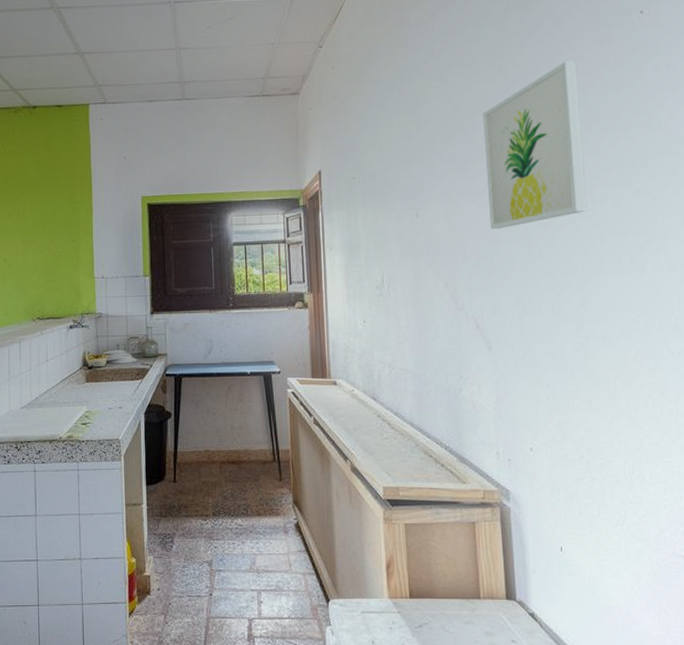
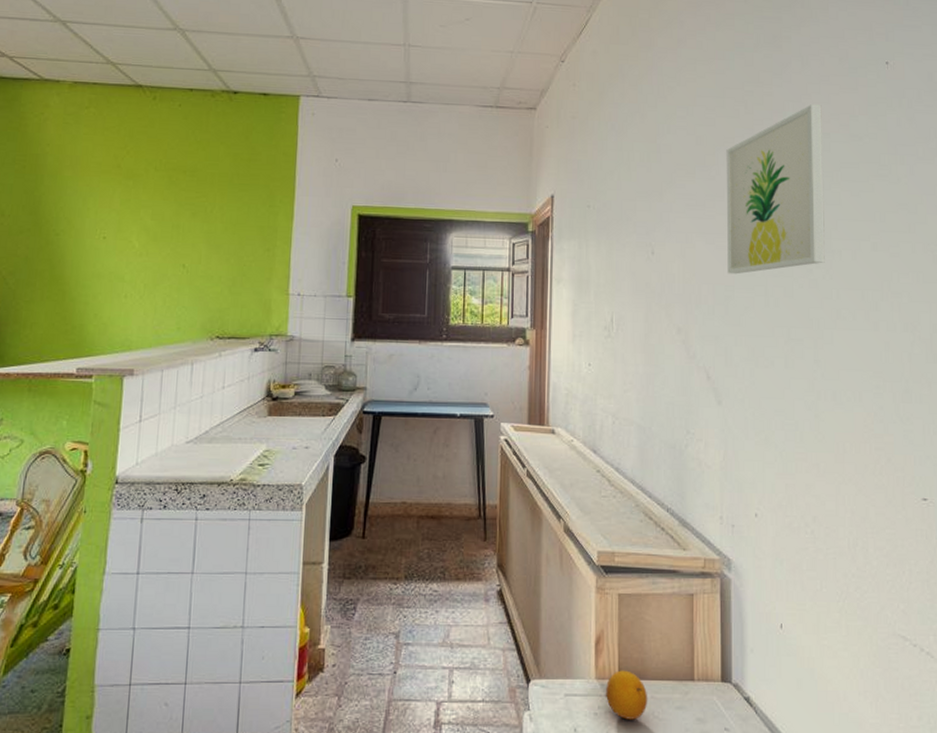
fruit: none [399,590,439,633] -> present [606,670,648,720]

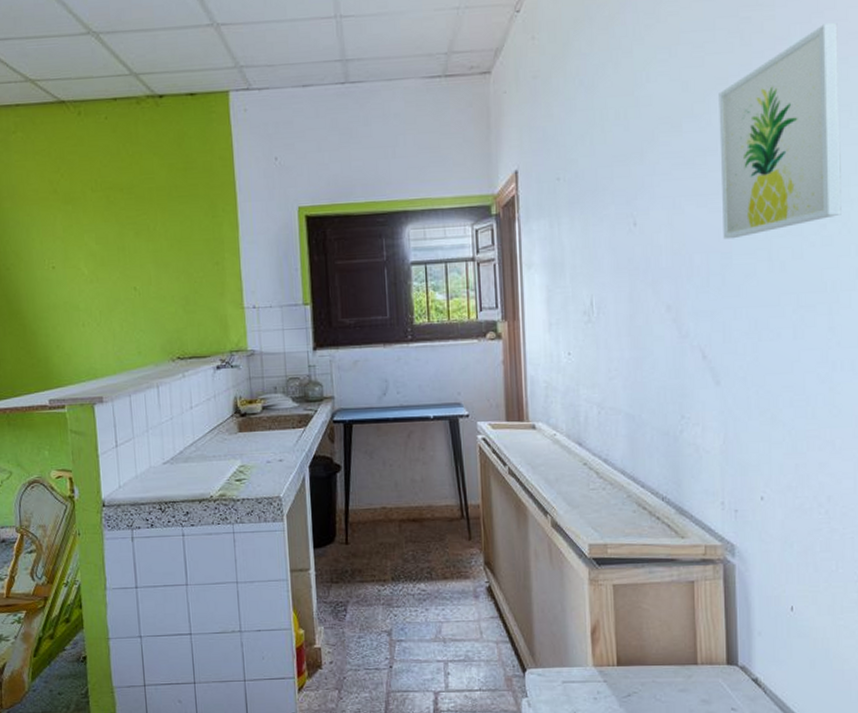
fruit: present [606,670,648,720] -> none [605,657,649,703]

